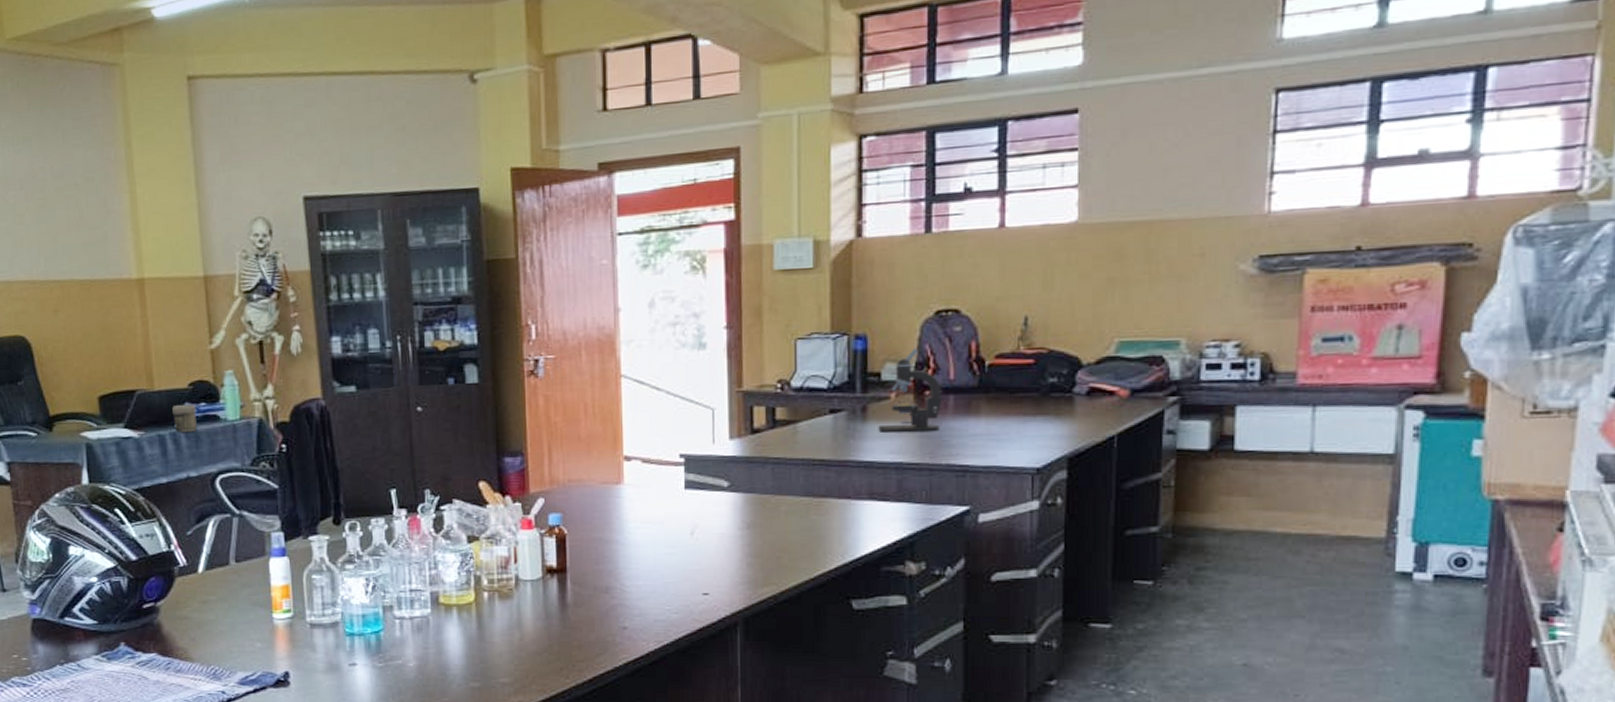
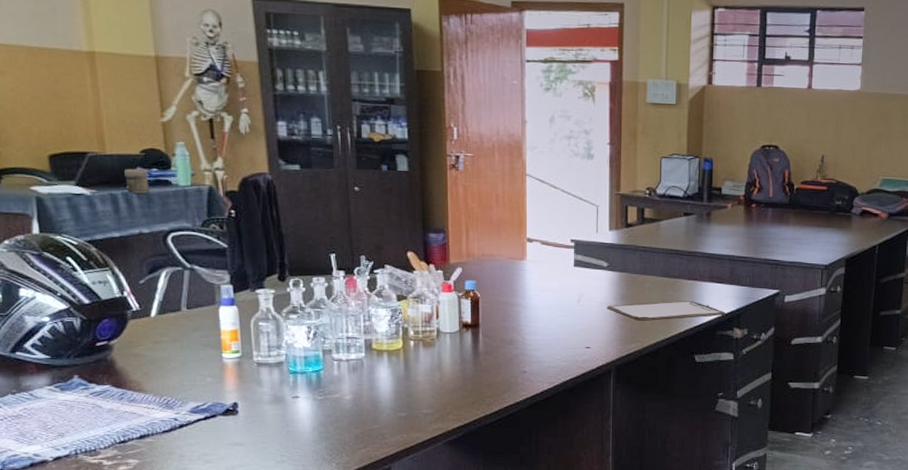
clipboard: none [729,527,894,558] -> present [606,301,726,322]
microscope: present [878,348,942,433] -> none [718,172,764,235]

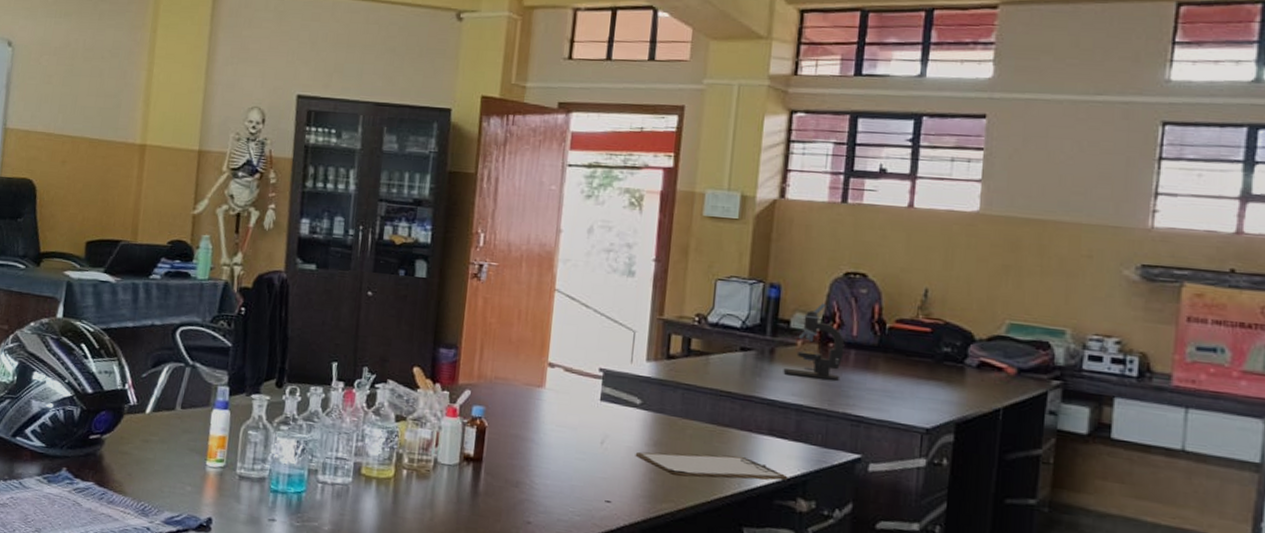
jar: present [124,168,149,194] -> none [148,259,171,285]
microscope: none [718,172,764,235] -> present [783,303,845,381]

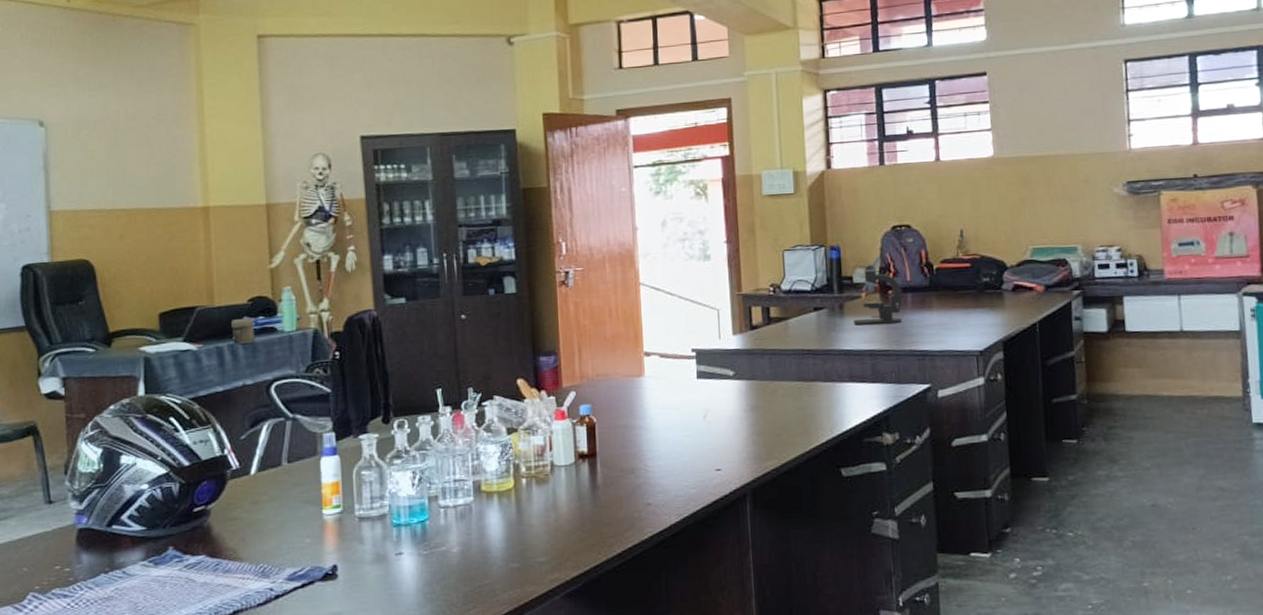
jar: none [148,259,171,285] -> present [231,317,254,344]
clipboard: present [635,451,788,481] -> none [736,406,872,435]

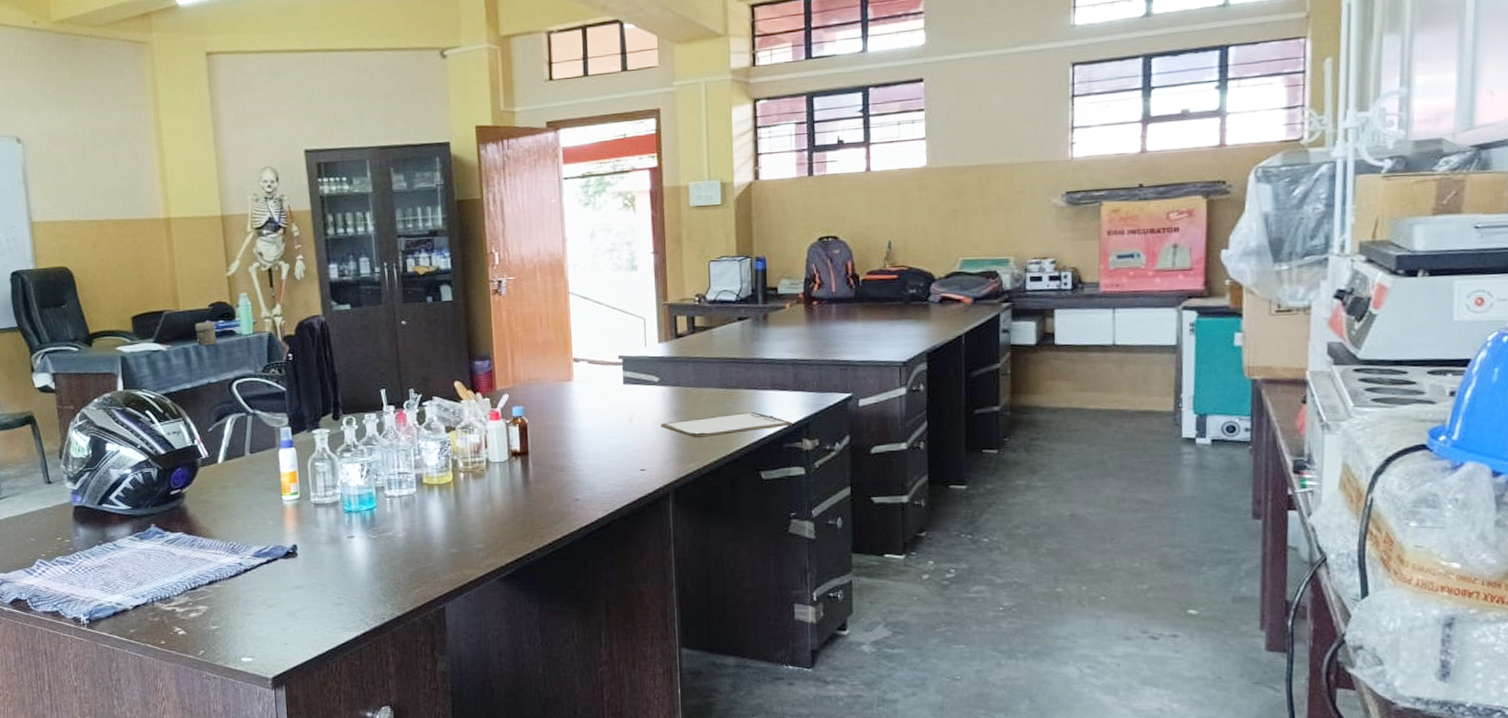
clipboard: none [736,406,872,435] -> present [660,412,793,439]
microscope: present [853,256,903,325] -> none [777,268,827,336]

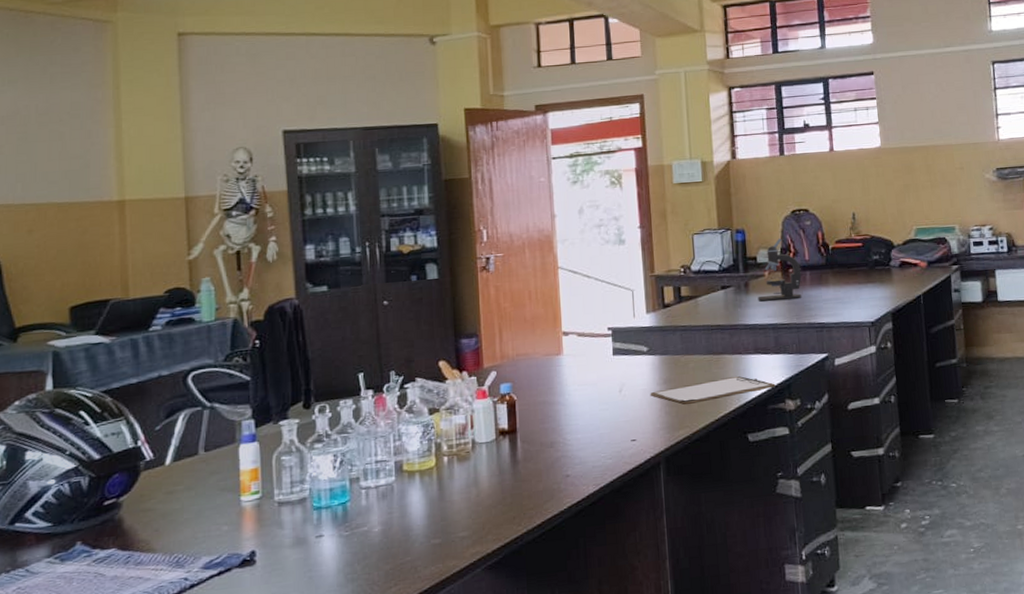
jar: present [195,321,216,346] -> none [147,309,171,336]
microscope: none [777,268,827,336] -> present [757,238,802,302]

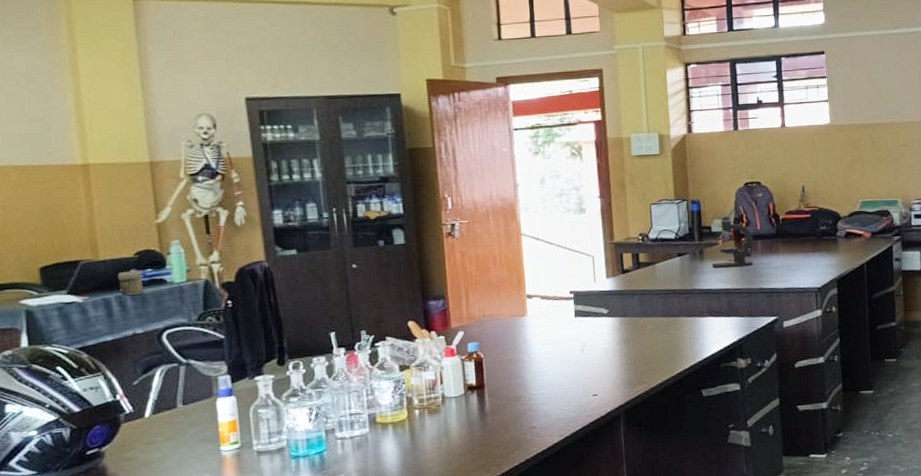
jar: none [147,309,171,336] -> present [118,270,143,296]
clipboard: present [650,376,776,405] -> none [610,337,728,363]

